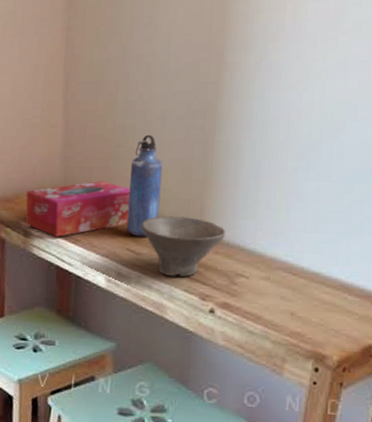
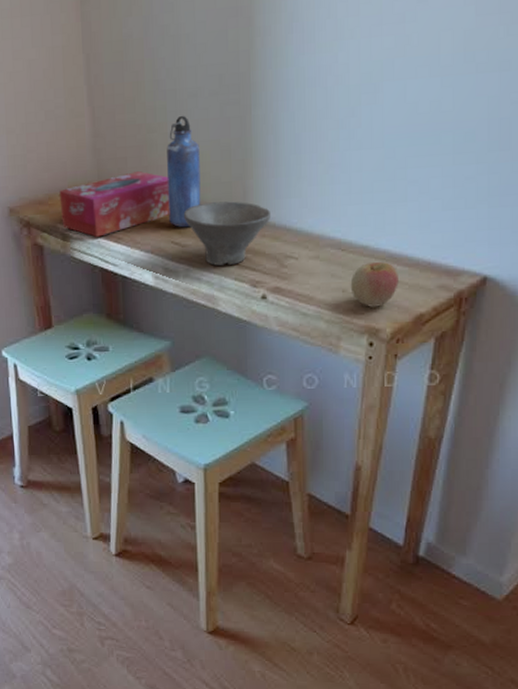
apple: none [299,288,349,334] -> present [350,261,399,307]

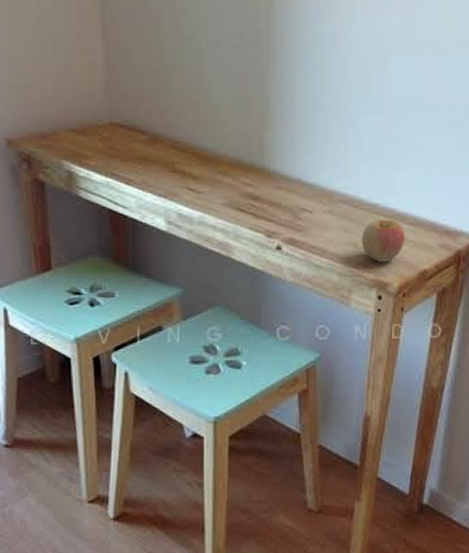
tissue box: present [59,171,170,237] -> none [66,114,186,177]
water bottle: present [167,115,201,228] -> none [184,63,218,174]
bowl: present [183,201,272,266] -> none [199,151,288,214]

